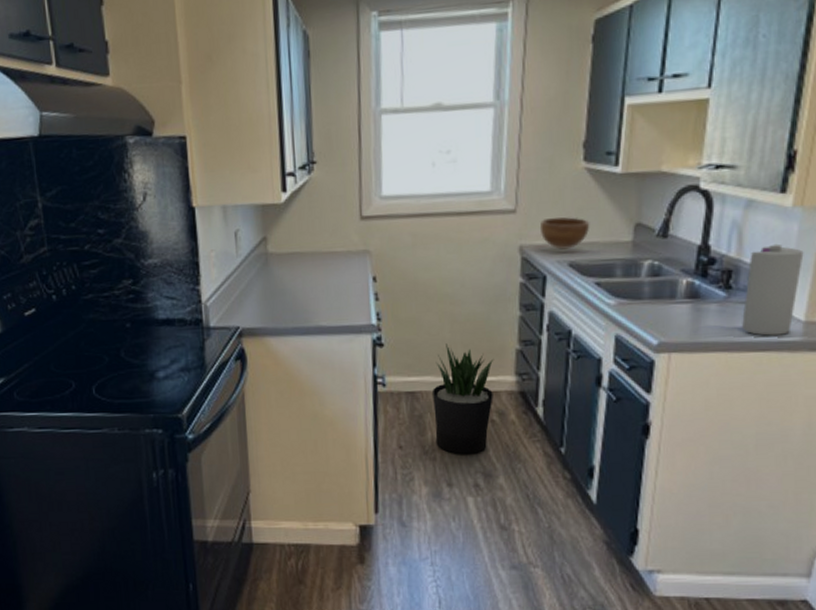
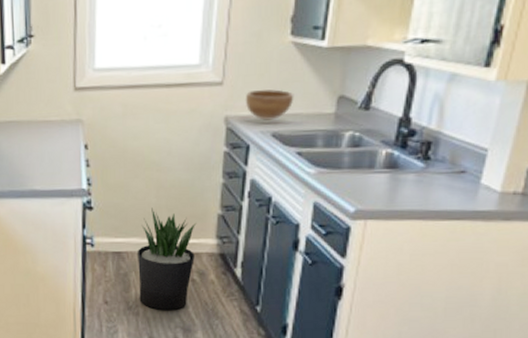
paper towel holder: present [742,243,804,336] -> none [438,116,504,205]

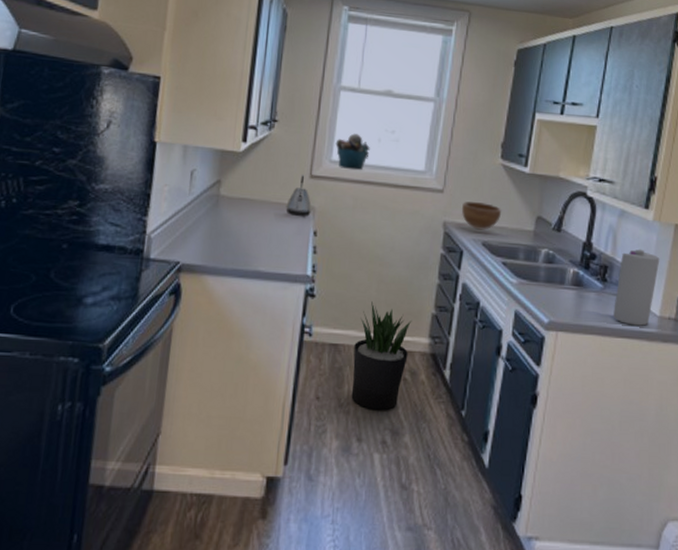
kettle: none [53,88,81,133] -> present [285,174,313,218]
bucket: none [97,35,136,76] -> present [335,133,370,171]
paper towel holder: none [438,116,504,205] -> present [614,249,660,326]

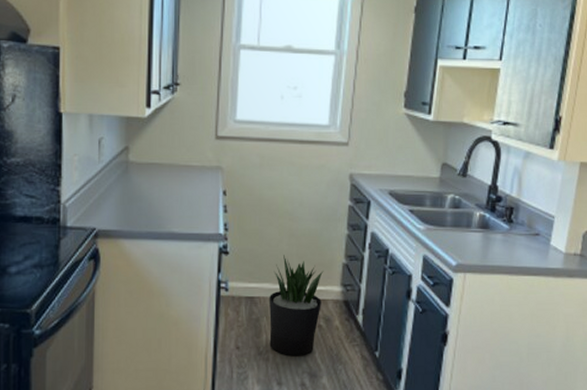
kettle: present [285,174,313,218] -> none [194,136,221,178]
bucket: present [335,133,370,171] -> none [239,92,273,129]
bowl: present [461,201,502,230] -> none [367,152,407,180]
paper towel holder: present [614,249,660,326] -> none [520,189,565,263]

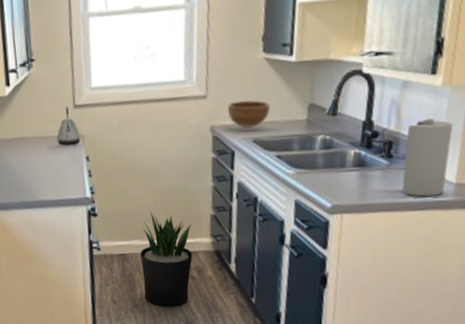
kettle: none [194,136,221,178] -> present [56,106,82,147]
bowl: none [367,152,407,180] -> present [227,100,271,129]
paper towel holder: none [520,189,565,263] -> present [402,117,453,197]

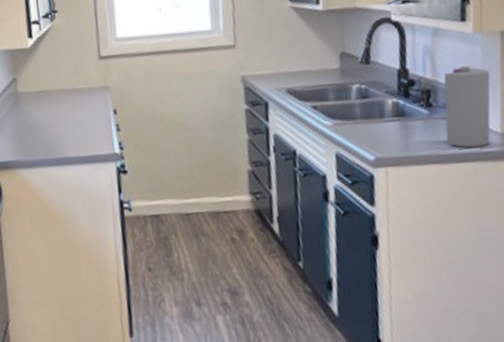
kettle: present [56,106,82,147] -> none [81,57,108,100]
planter: present [140,212,193,307] -> none [175,168,232,274]
bowl: present [227,100,271,129] -> none [257,49,302,78]

